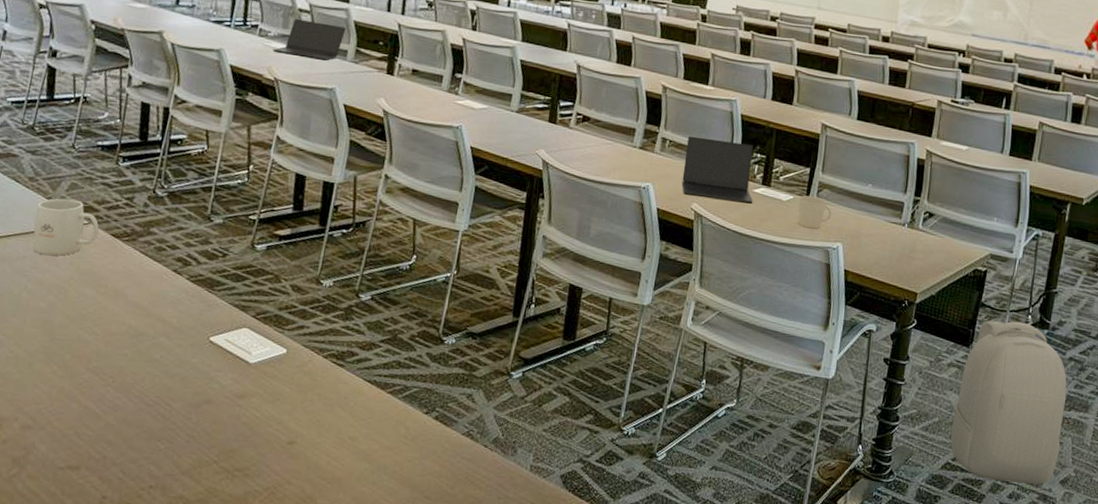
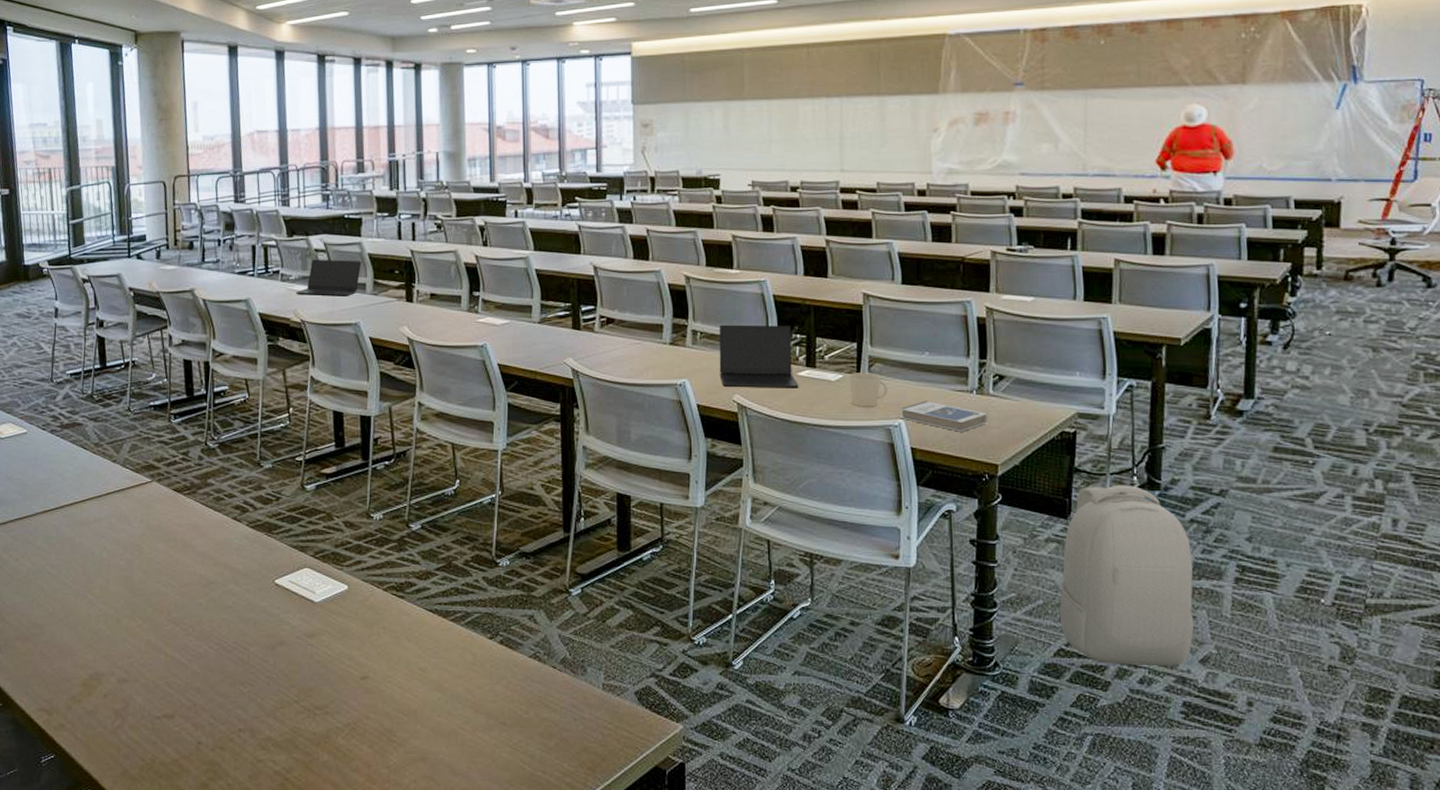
mug: present [33,198,99,257] -> none [104,460,162,516]
hardback book: none [838,228,915,260] -> present [899,401,988,432]

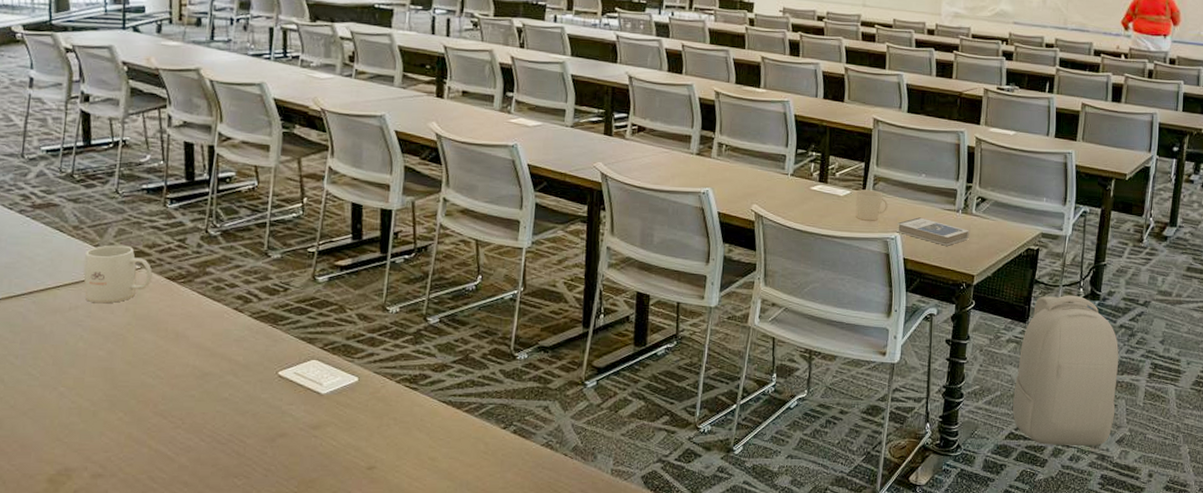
mug: none [104,460,162,516] -> present [83,245,153,304]
laptop: present [295,259,361,296] -> none [316,47,391,88]
laptop: present [719,324,799,390] -> none [740,139,811,202]

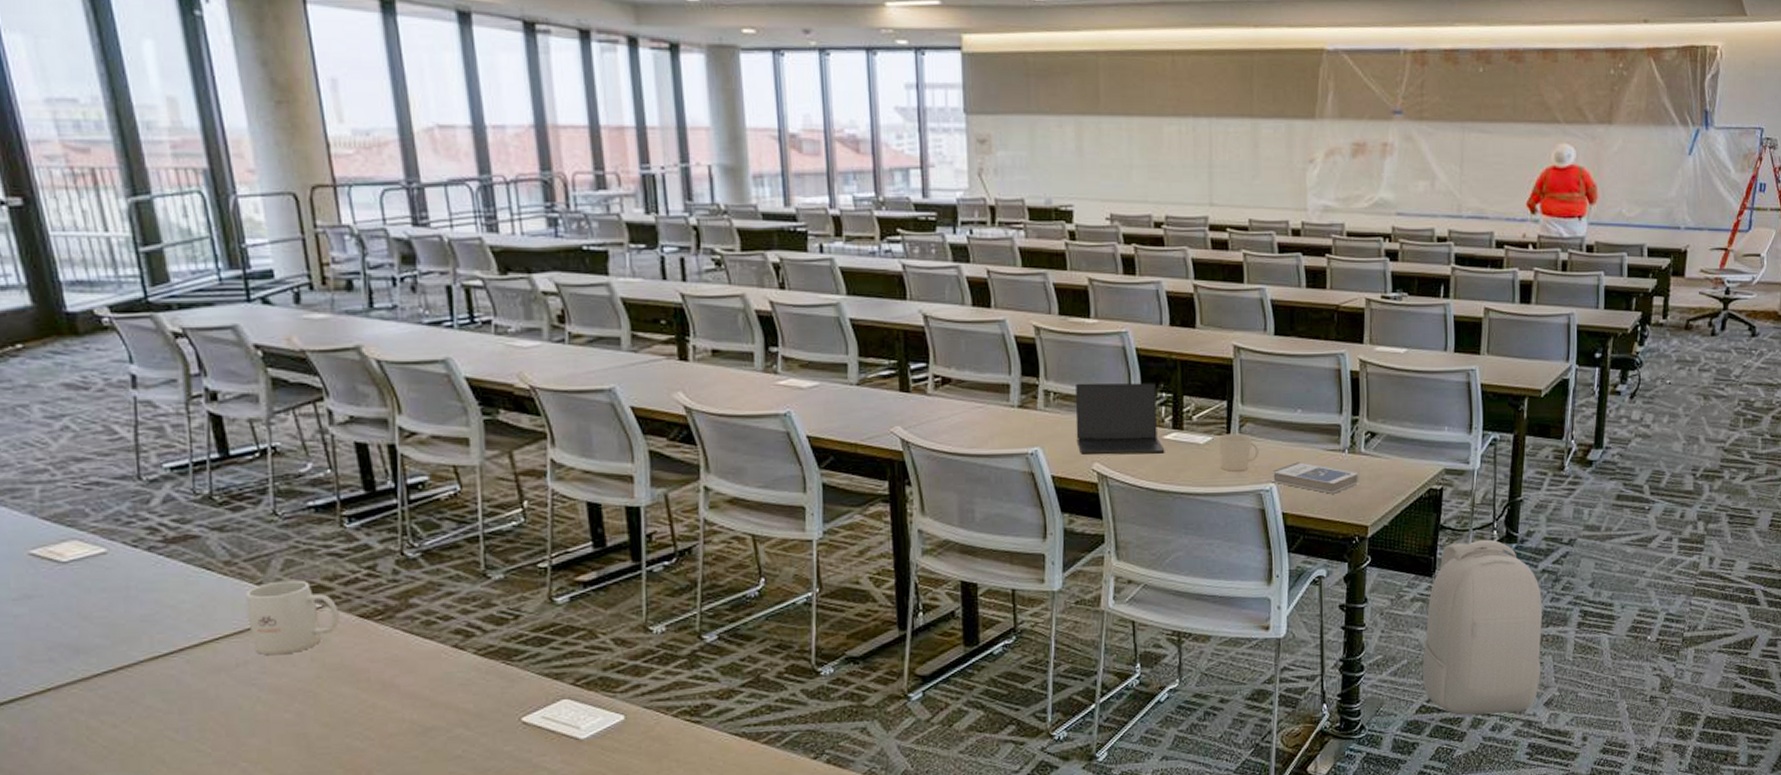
laptop: none [740,139,811,202] -> present [1075,382,1165,456]

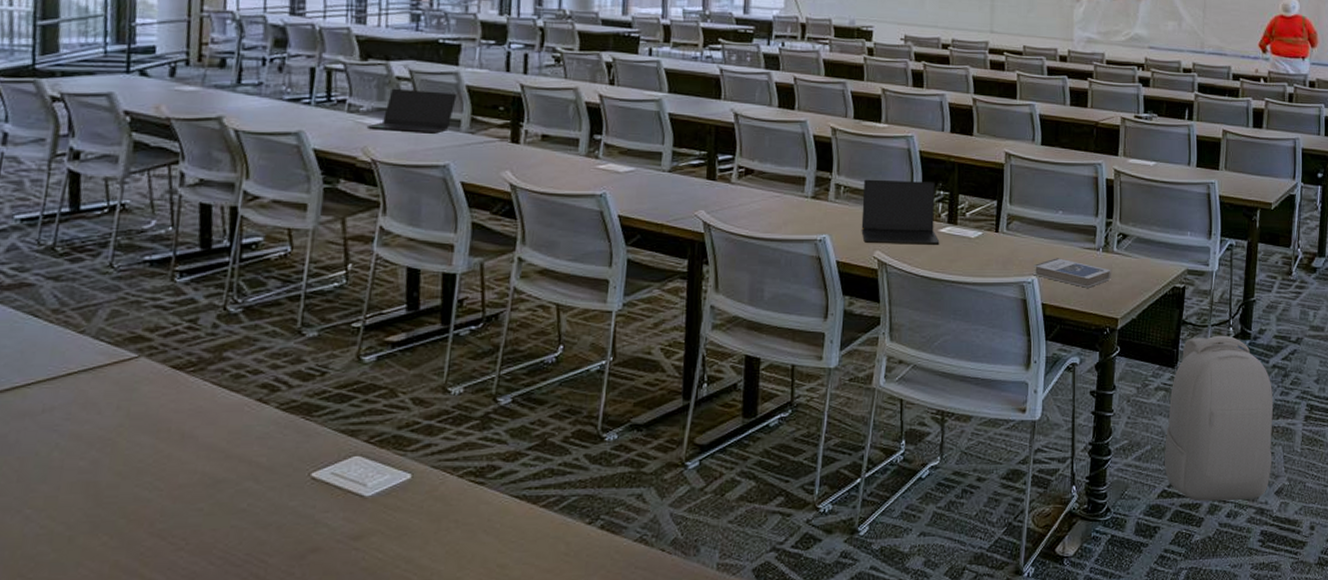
mug: present [245,580,340,656] -> none [62,330,154,403]
laptop: none [518,305,612,354] -> present [366,88,457,134]
cup: present [1218,433,1260,472] -> none [987,230,1024,264]

